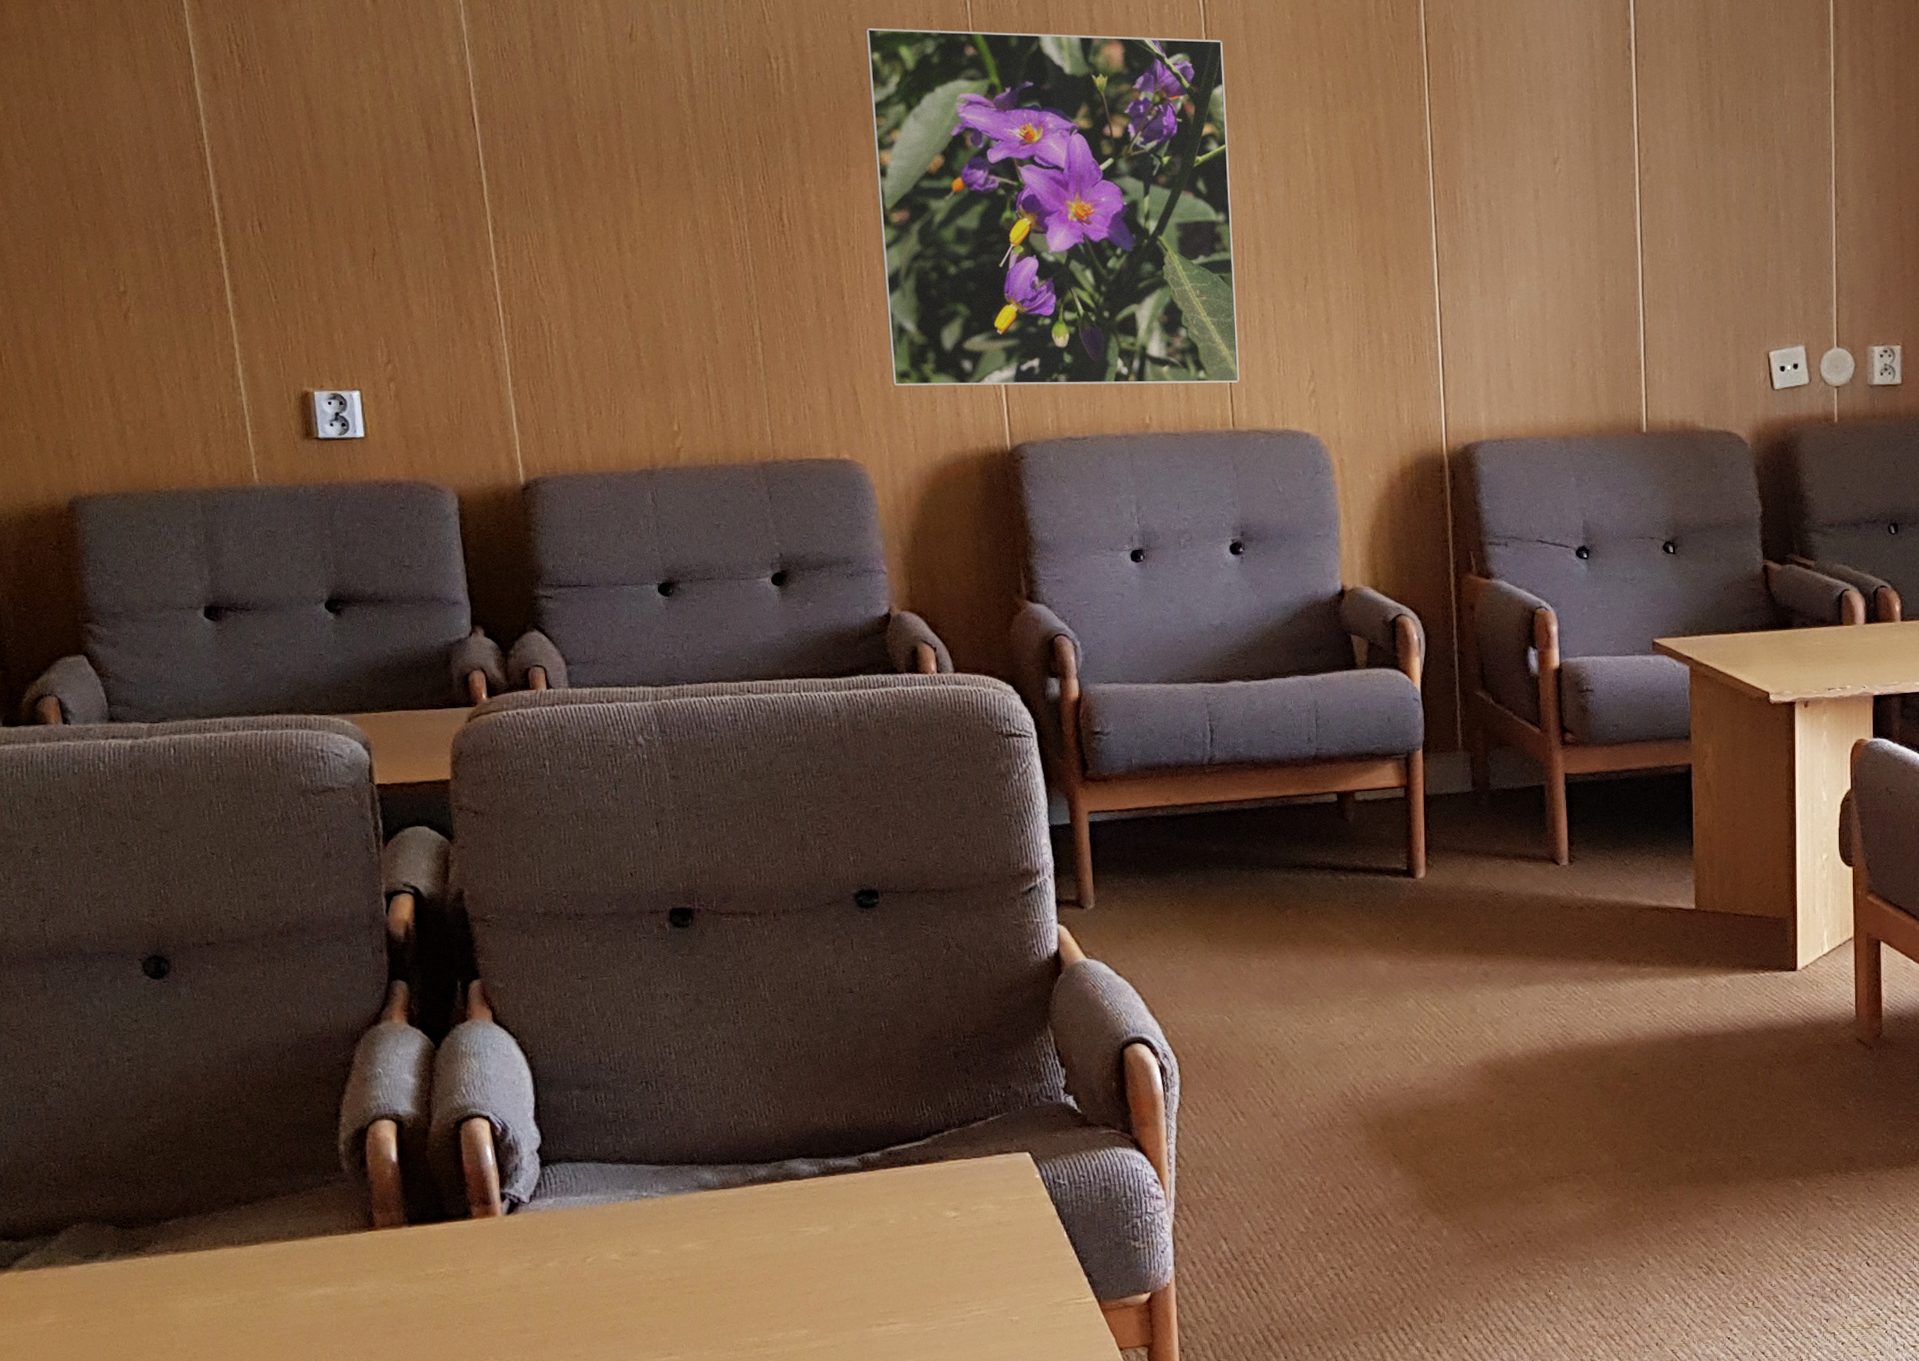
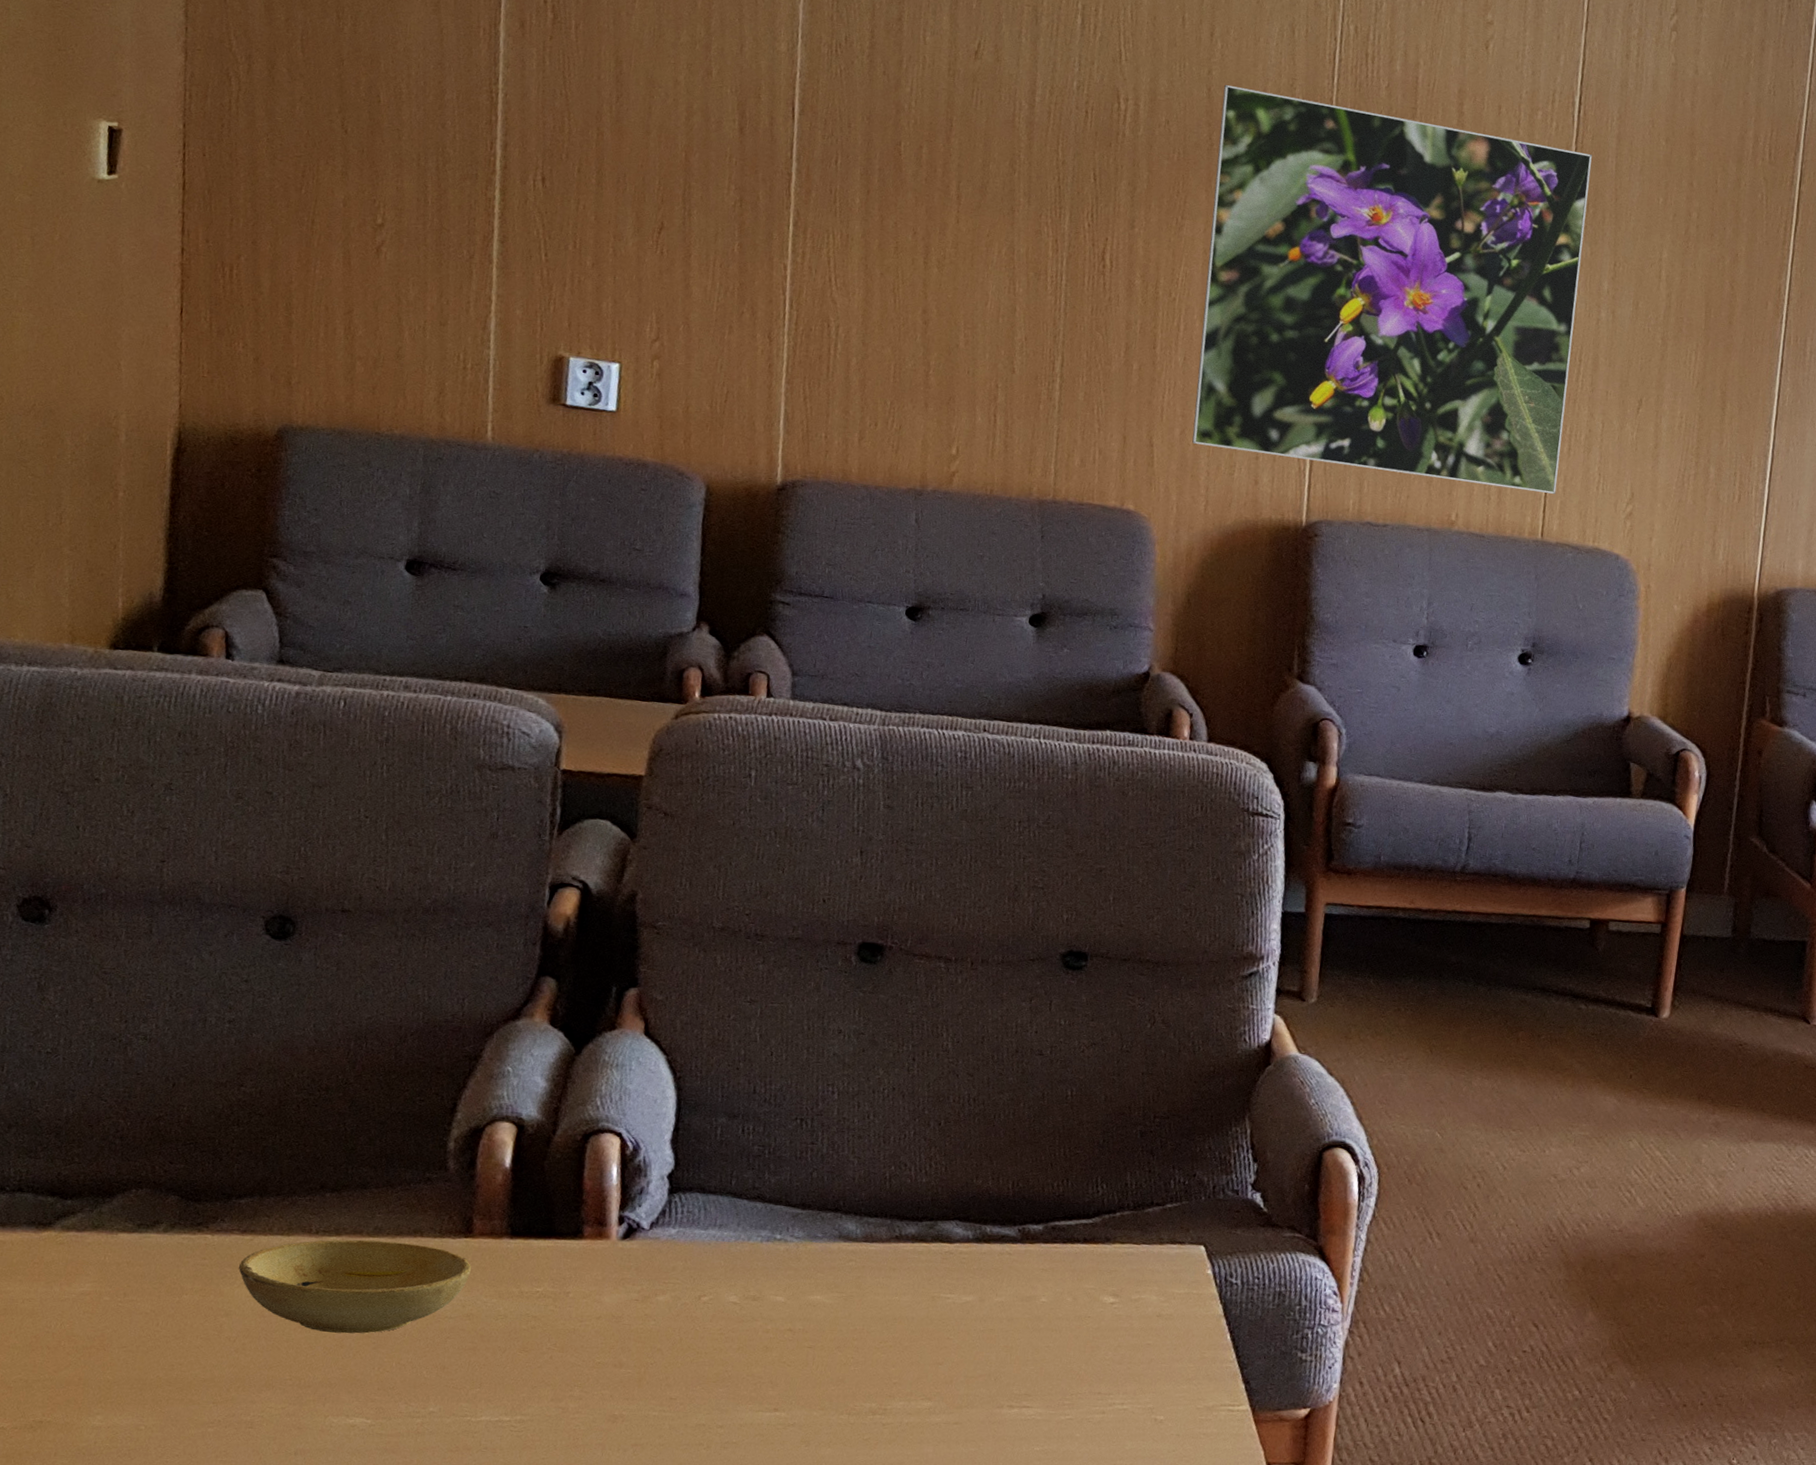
bowl: none [178,1243,379,1333] -> present [239,1239,471,1334]

